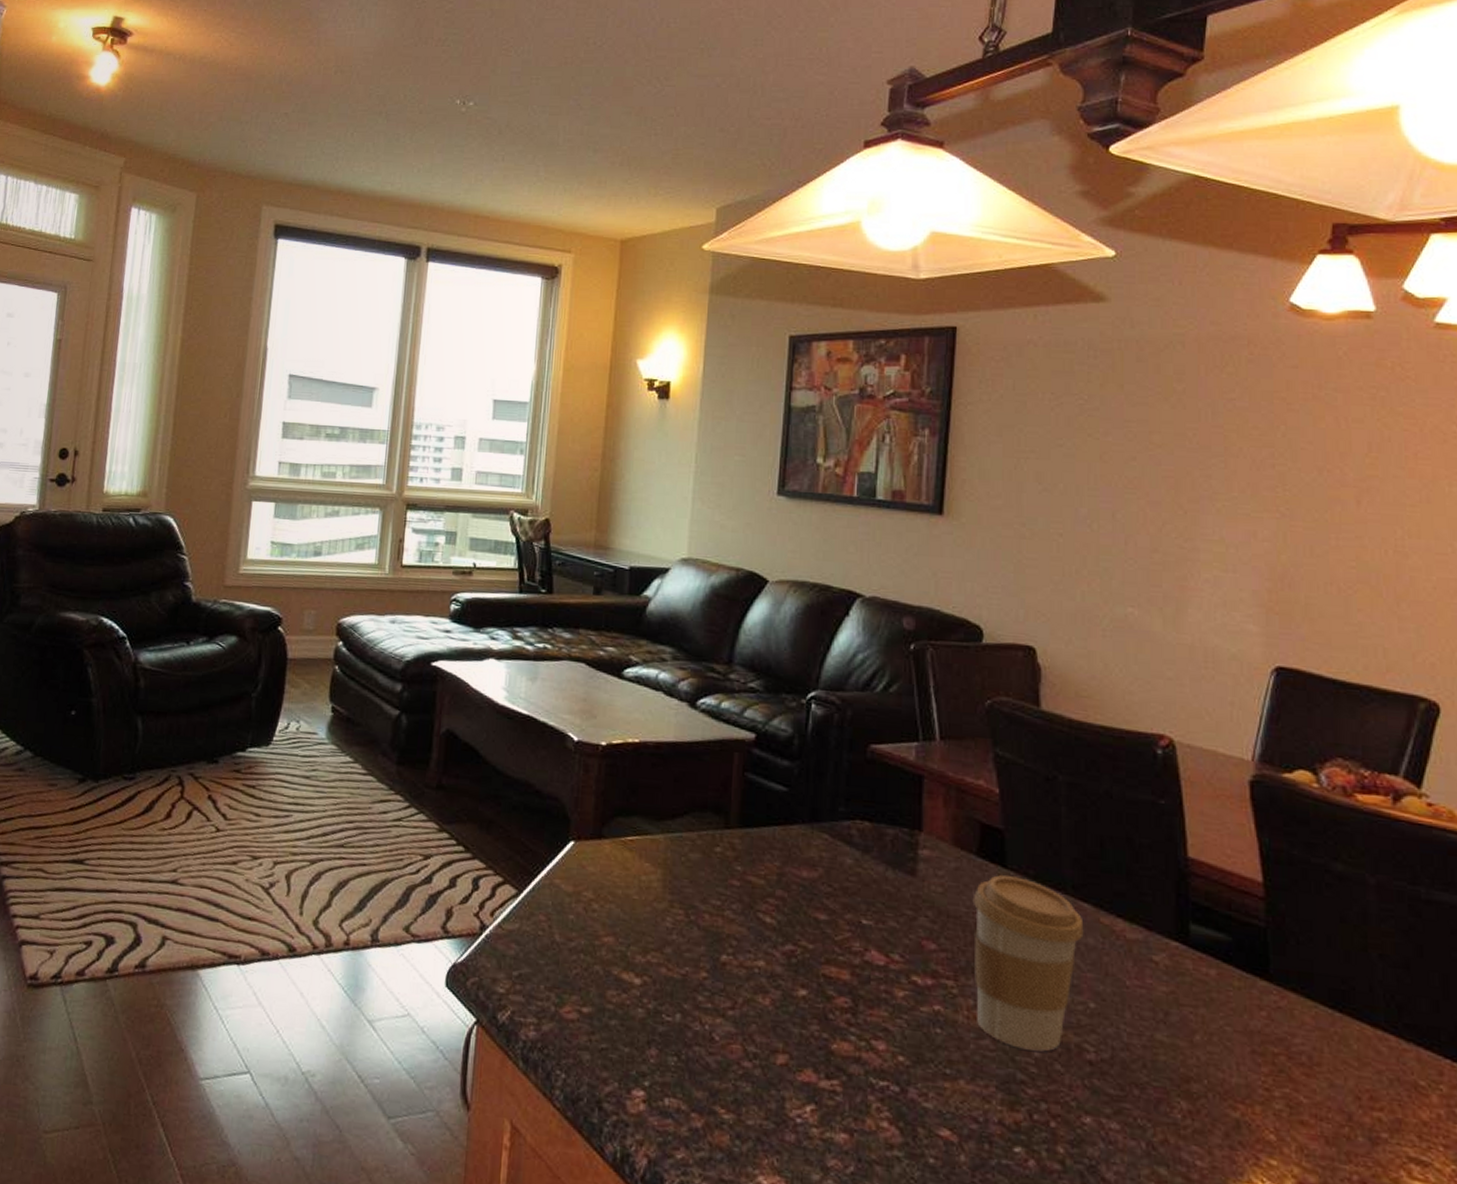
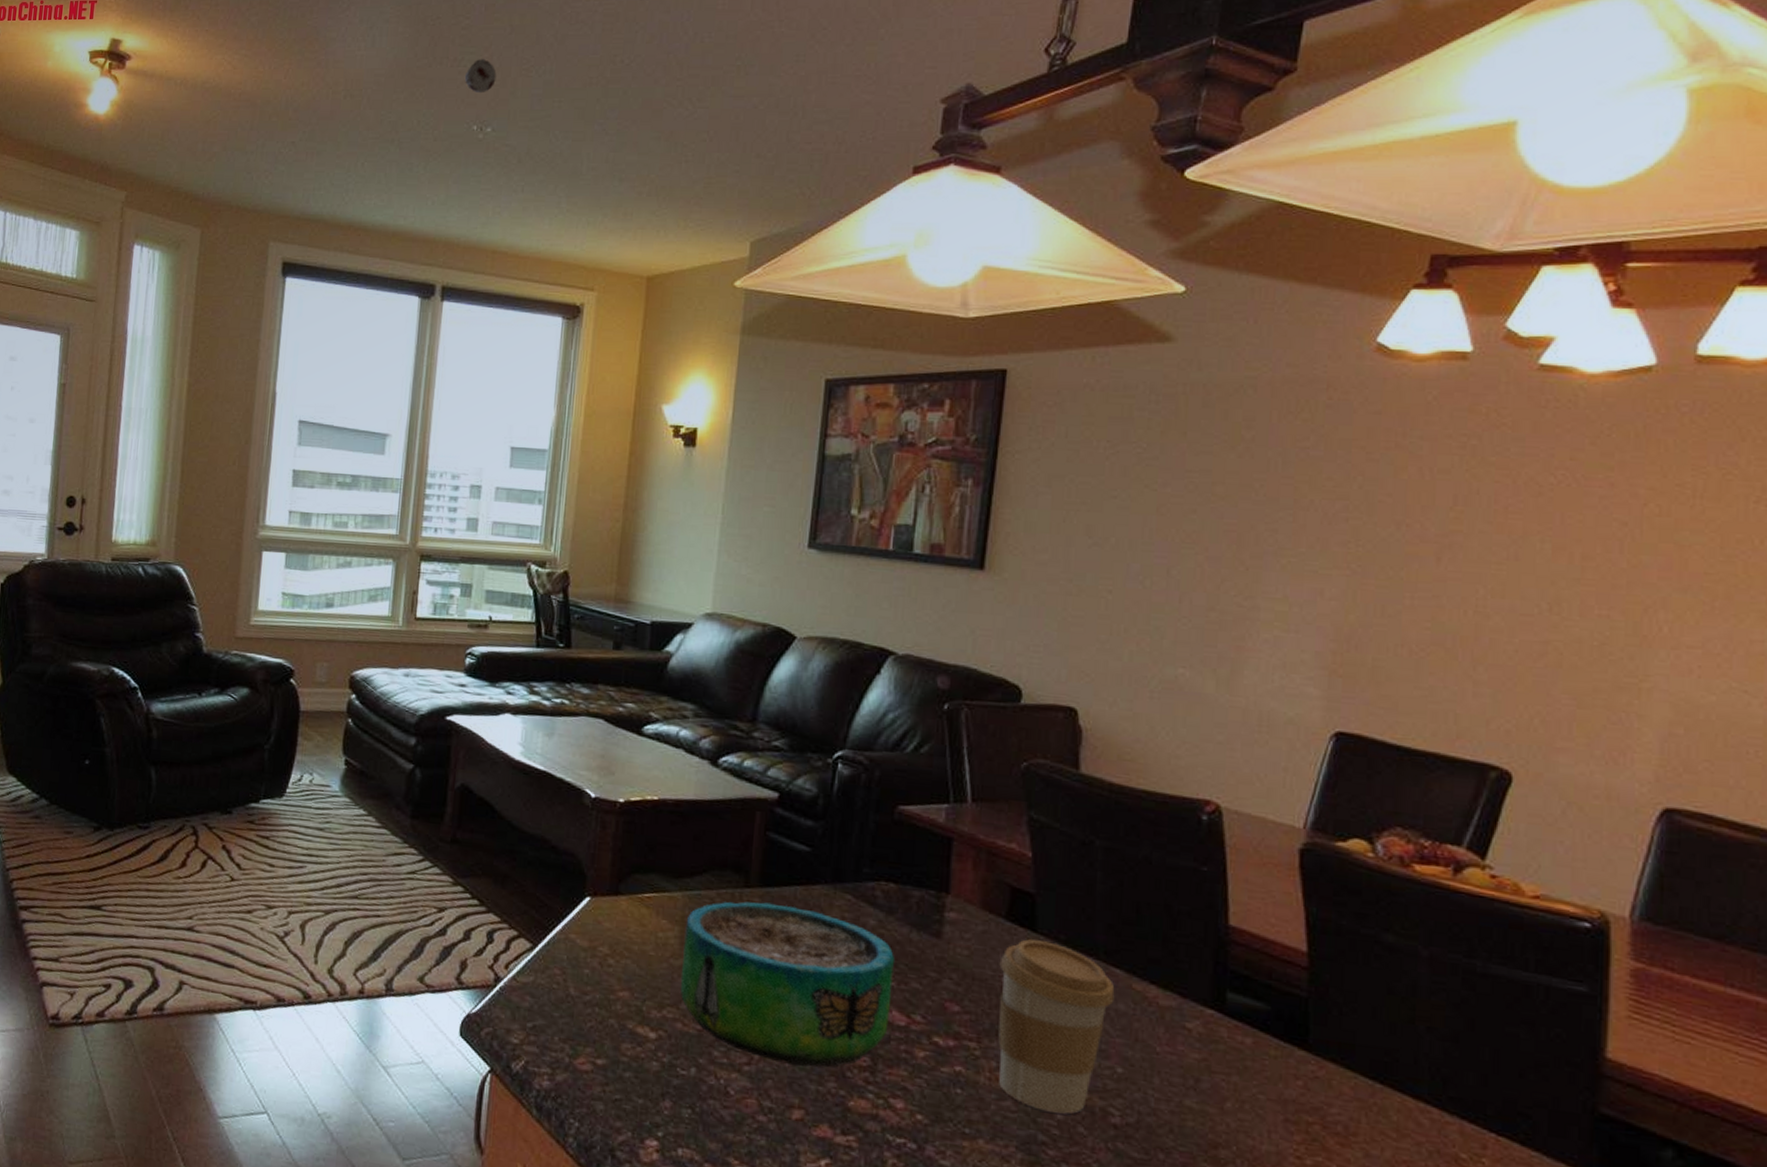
smoke detector: none [448,38,478,71] -> present [464,58,497,94]
decorative bowl: none [664,843,873,1010] -> present [680,901,896,1068]

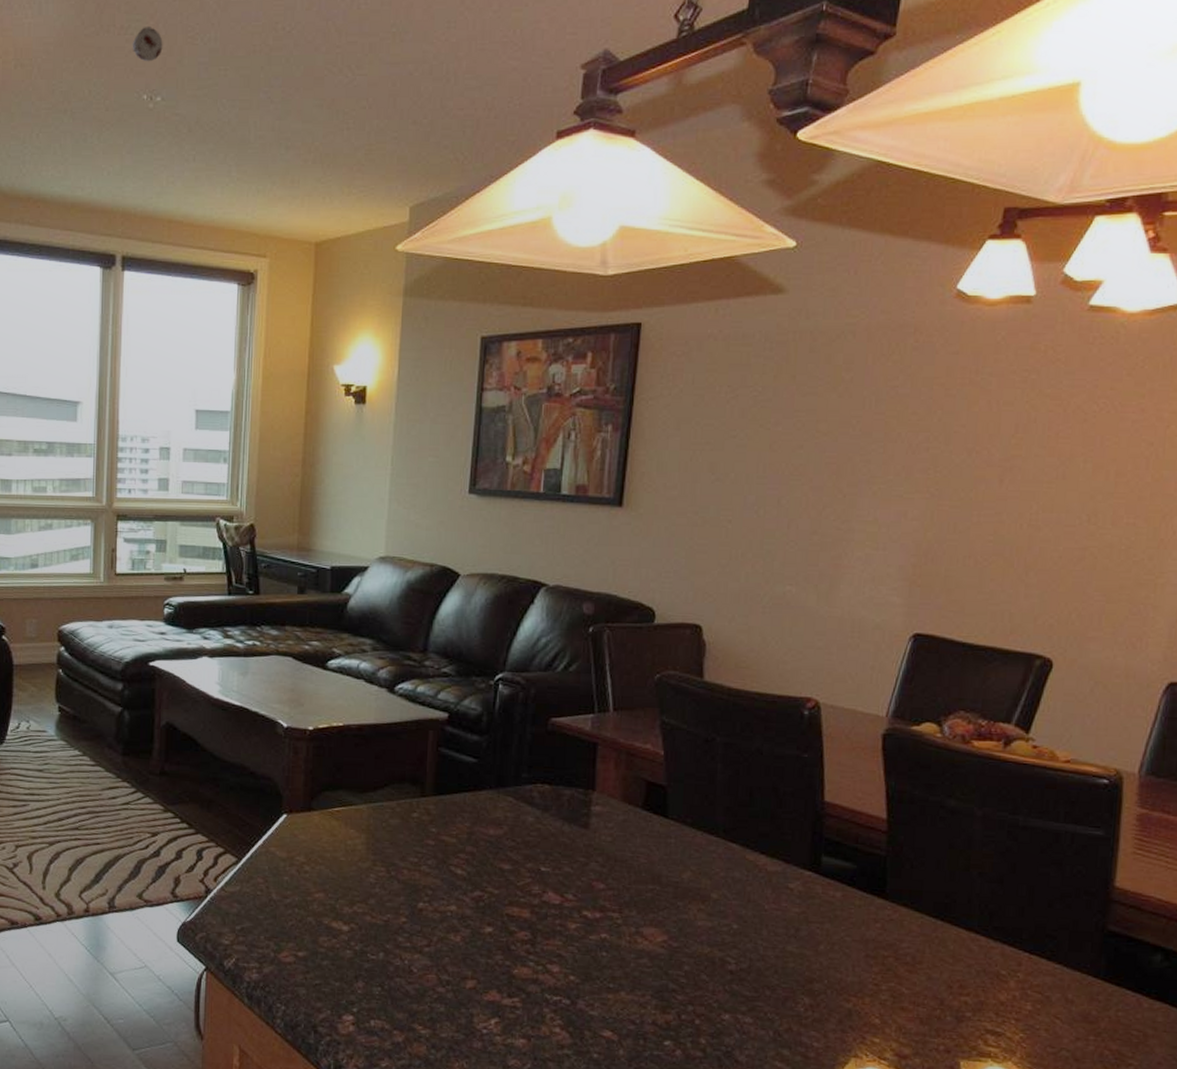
decorative bowl: present [680,901,896,1068] -> none [368,808,551,944]
coffee cup: present [998,939,1115,1114] -> none [636,824,732,966]

